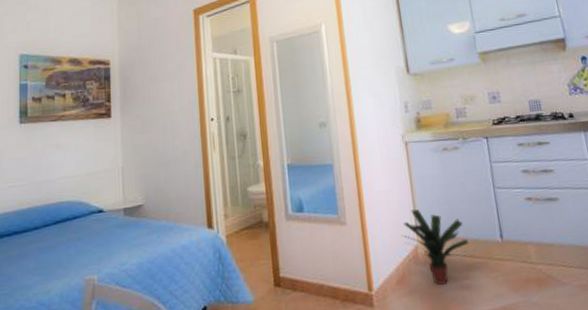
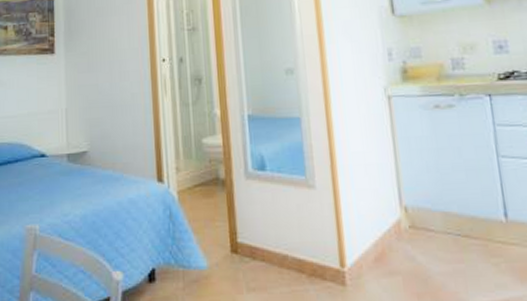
potted plant: present [401,208,470,285] -> none [381,175,465,267]

